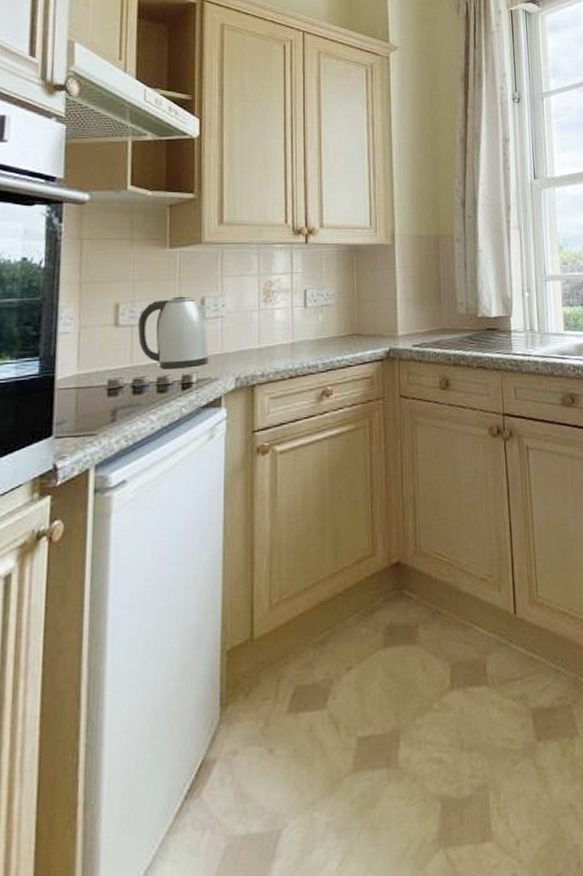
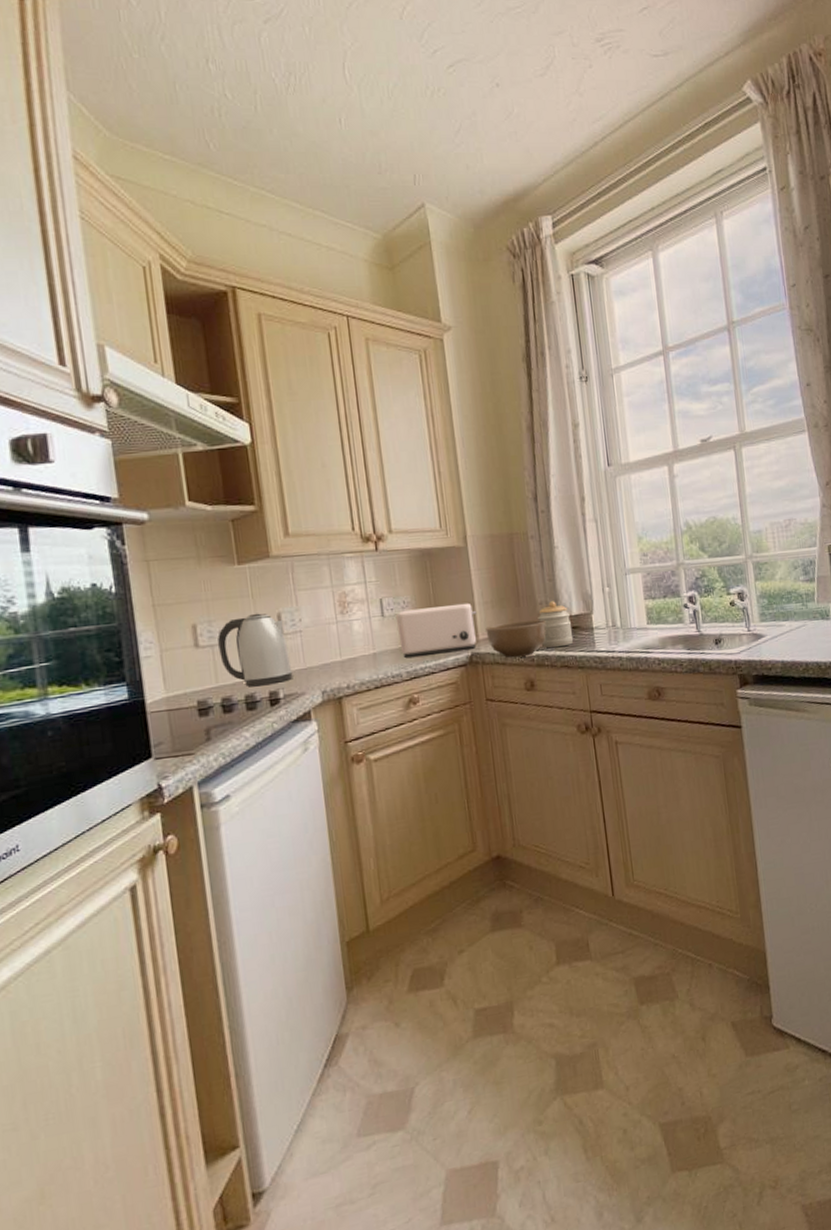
toaster: none [317,299,398,350] -> present [395,602,477,658]
bowl: none [405,320,466,356] -> present [486,620,547,659]
jar: none [457,302,491,348] -> present [537,601,574,648]

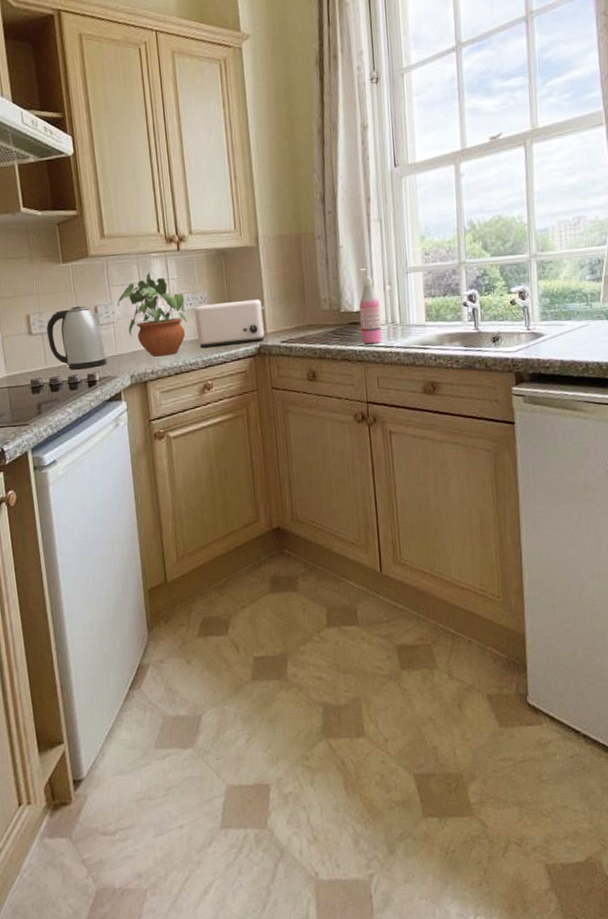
potted plant: none [304,575,388,669] -> present [117,273,187,357]
bowl: present [486,620,547,659] -> none [273,315,329,351]
jar: present [537,601,574,648] -> none [321,298,354,342]
soap dispenser: none [576,567,603,650] -> present [359,266,382,345]

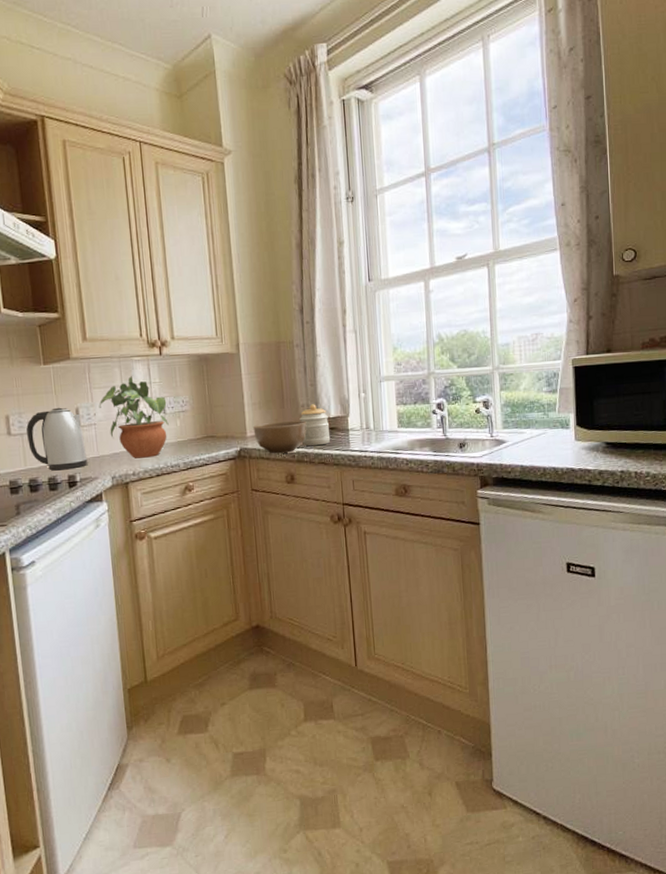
toaster: present [193,299,266,349] -> none [175,403,246,451]
bowl: none [273,315,329,351] -> present [253,420,307,454]
jar: none [321,298,354,342] -> present [299,404,331,446]
soap dispenser: present [359,266,382,345] -> none [336,374,357,449]

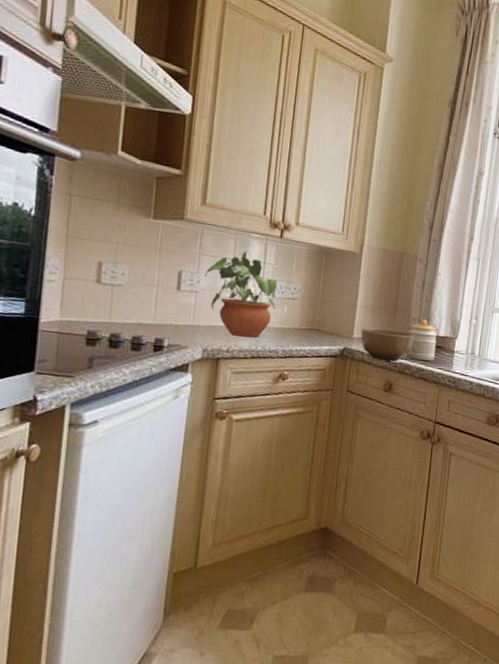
kettle: present [26,407,88,471] -> none [117,265,183,333]

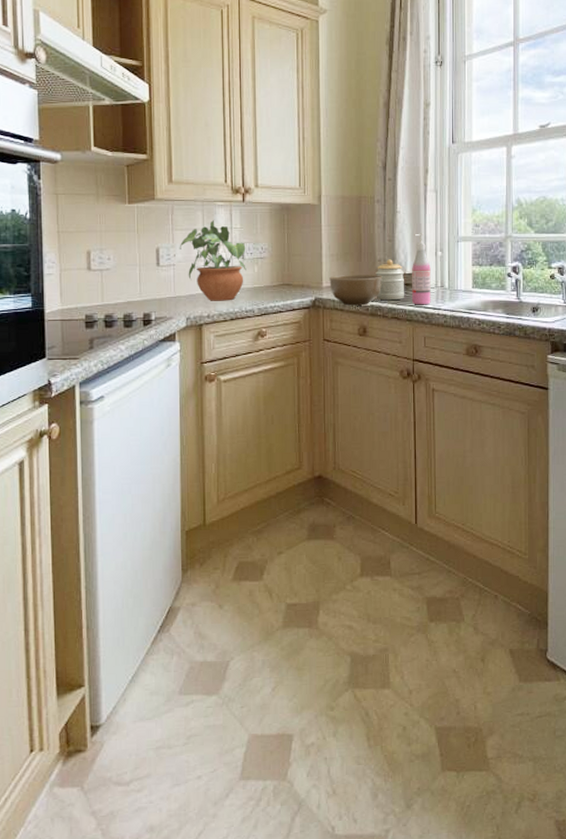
soap dispenser: none [441,297,464,370] -> present [412,232,431,305]

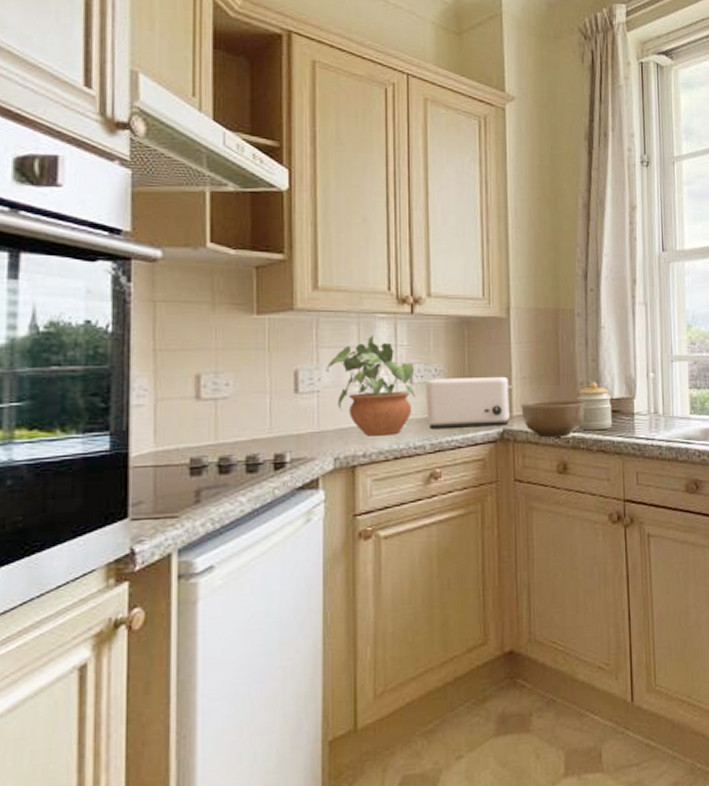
toaster: none [253,254,323,297] -> present [425,376,513,430]
soap dispenser: present [412,232,431,305] -> none [620,350,643,435]

